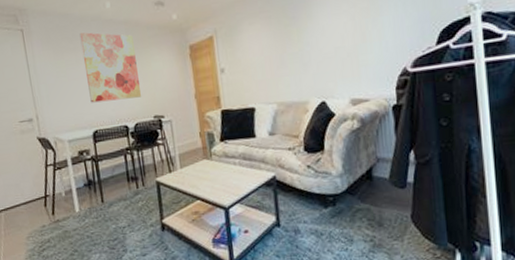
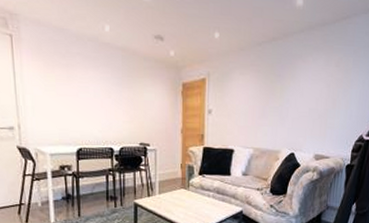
wall art: present [79,32,142,103] -> none [74,51,131,123]

